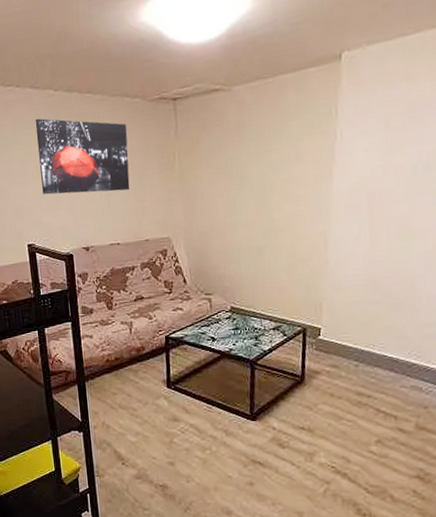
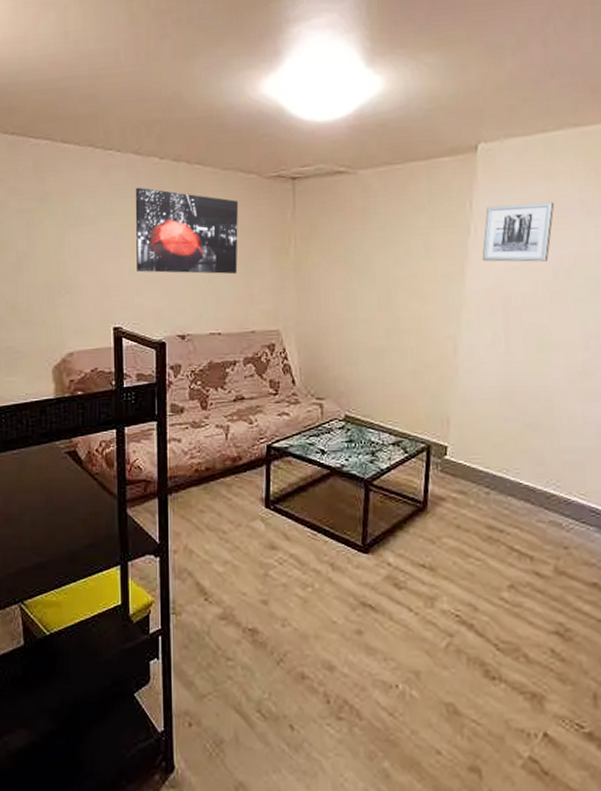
wall art: none [347,102,414,163] -> present [482,201,555,262]

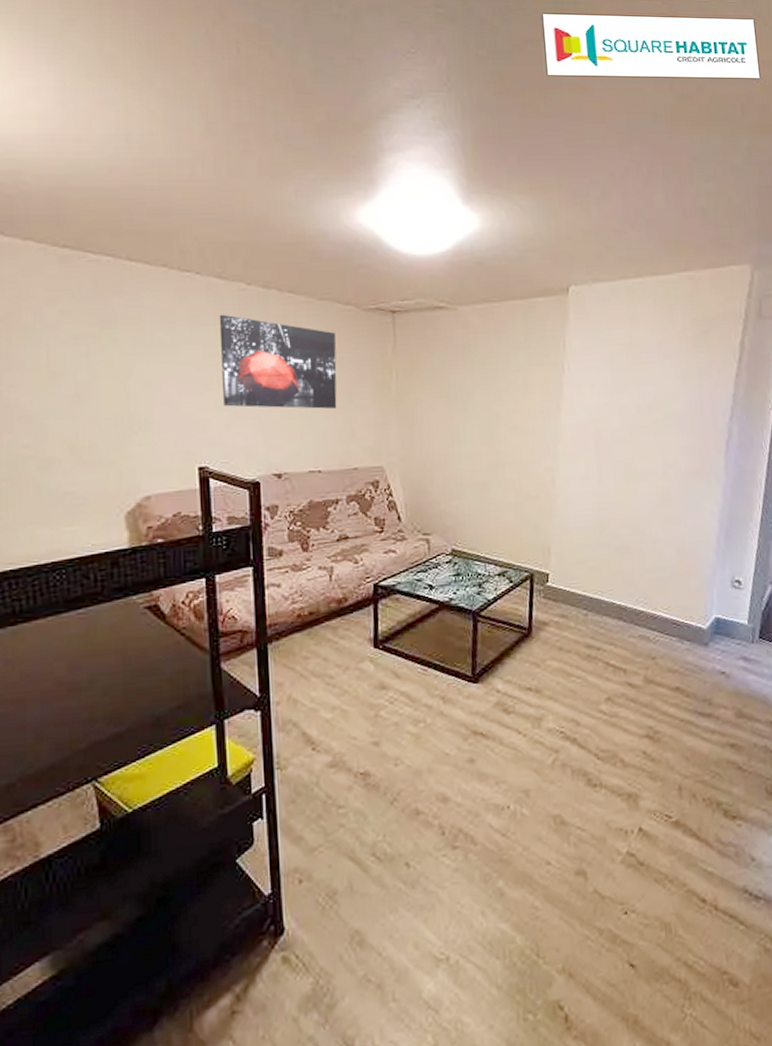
wall art: present [482,201,555,262] -> none [575,343,637,399]

